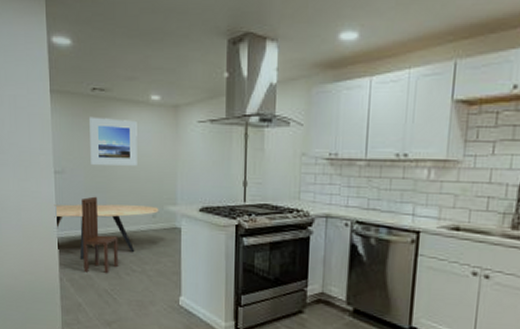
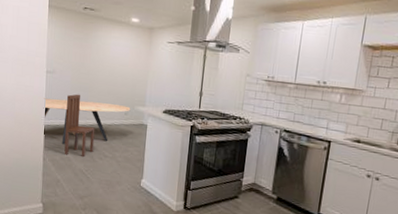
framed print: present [89,116,137,166] -> none [77,30,119,73]

